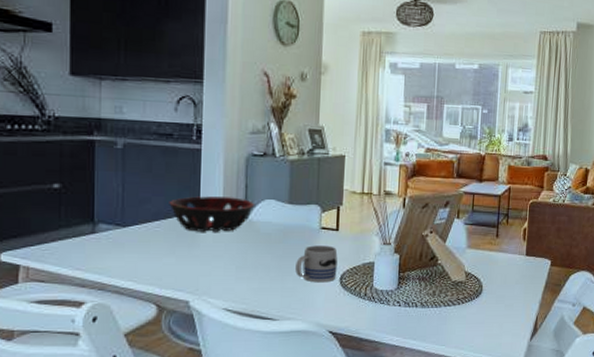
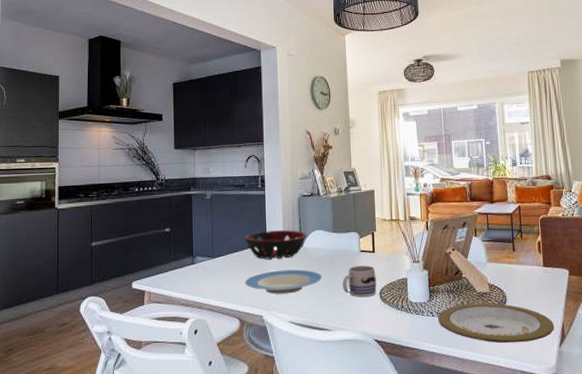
plate: none [166,246,271,275] -> present [244,269,322,294]
plate: none [404,293,528,336] -> present [437,303,554,343]

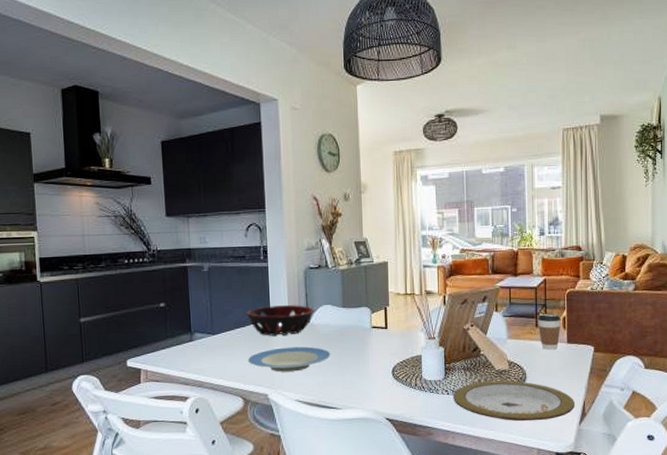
mug: present [343,265,377,298] -> none [353,342,389,376]
coffee cup: none [514,238,537,274] -> present [537,313,561,351]

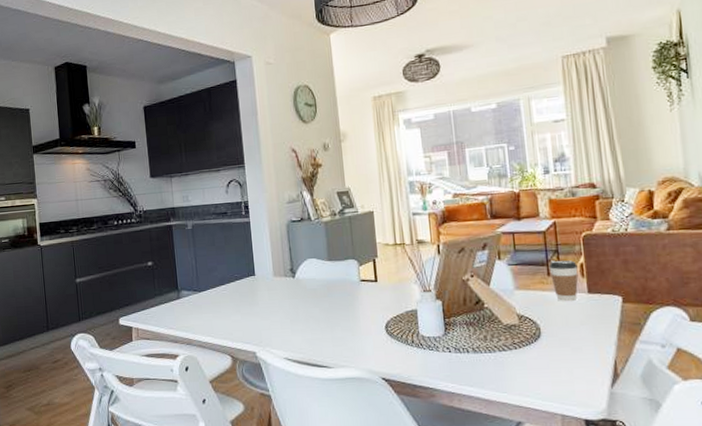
decorative bowl: present [246,305,315,336] -> none [230,259,300,292]
plate: present [247,346,331,372] -> none [234,302,319,329]
plate: present [452,380,574,421] -> none [455,336,604,383]

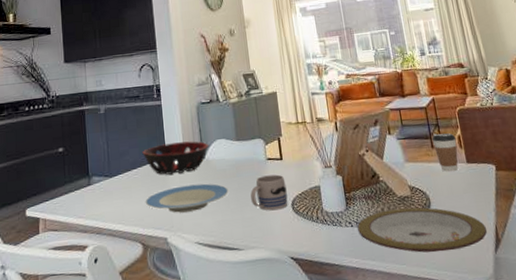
decorative bowl: none [230,259,300,292] -> present [142,141,209,175]
plate: none [234,302,319,329] -> present [145,183,229,213]
mug: none [342,296,382,332] -> present [250,174,288,211]
plate: none [455,336,604,383] -> present [357,207,487,253]

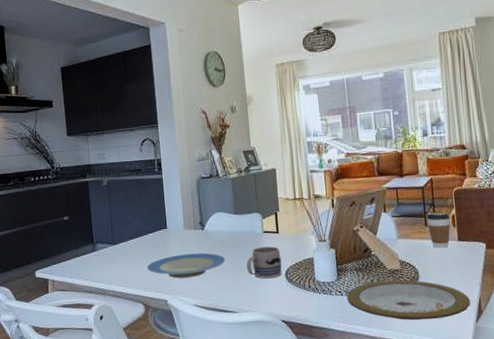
decorative bowl: present [142,141,209,175] -> none [144,213,208,244]

